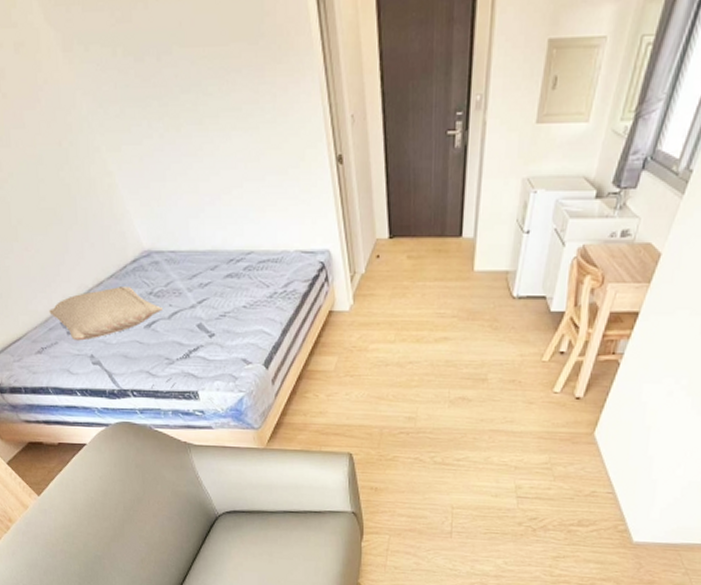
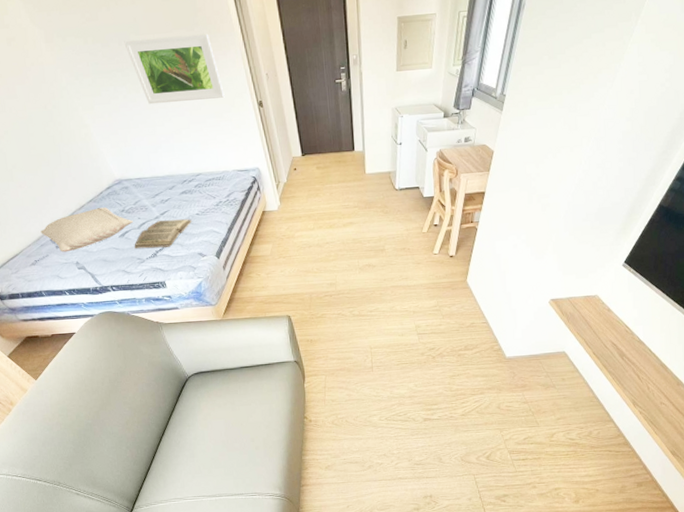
book: none [162,310,236,347] -> present [134,219,192,249]
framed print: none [164,50,292,150] -> present [124,33,225,105]

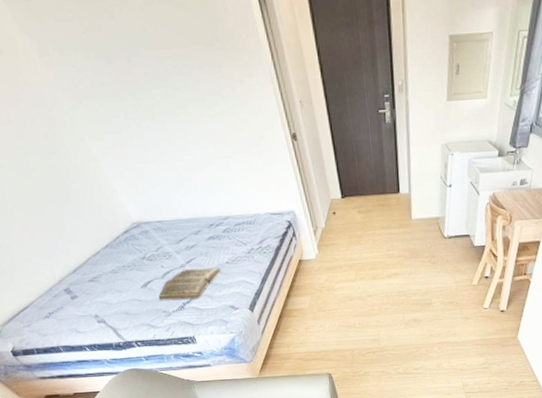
pillow: present [40,207,133,252] -> none [52,254,156,304]
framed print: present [124,33,225,105] -> none [133,50,253,135]

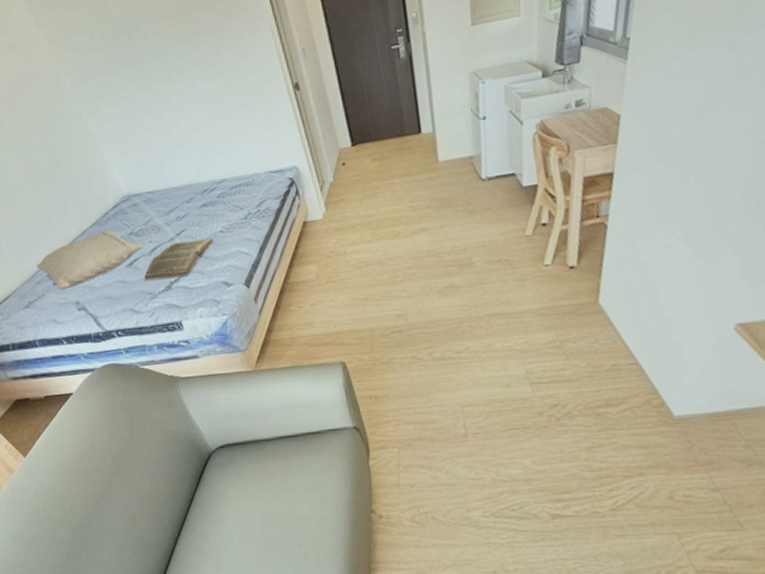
pillow: none [52,254,156,304] -> present [37,231,143,290]

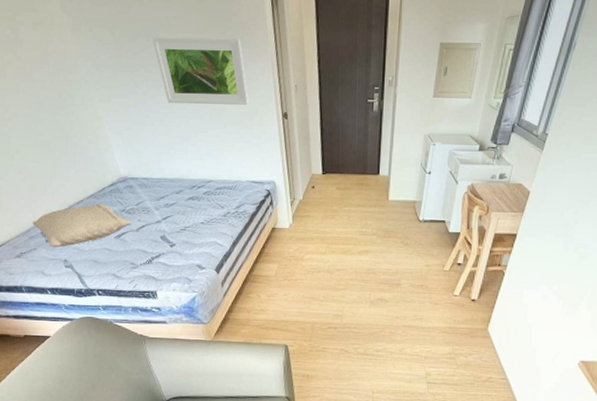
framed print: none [135,11,252,102] -> present [152,37,249,105]
book: present [144,238,214,280] -> none [129,224,195,255]

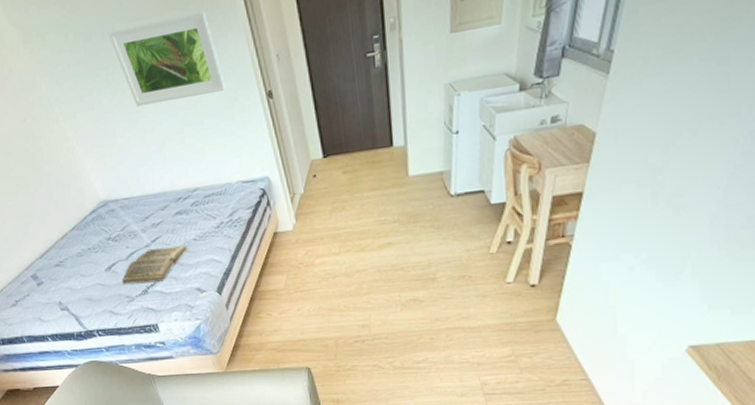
pillow: present [32,204,132,248] -> none [21,235,120,291]
book: none [129,224,195,255] -> present [122,246,188,284]

